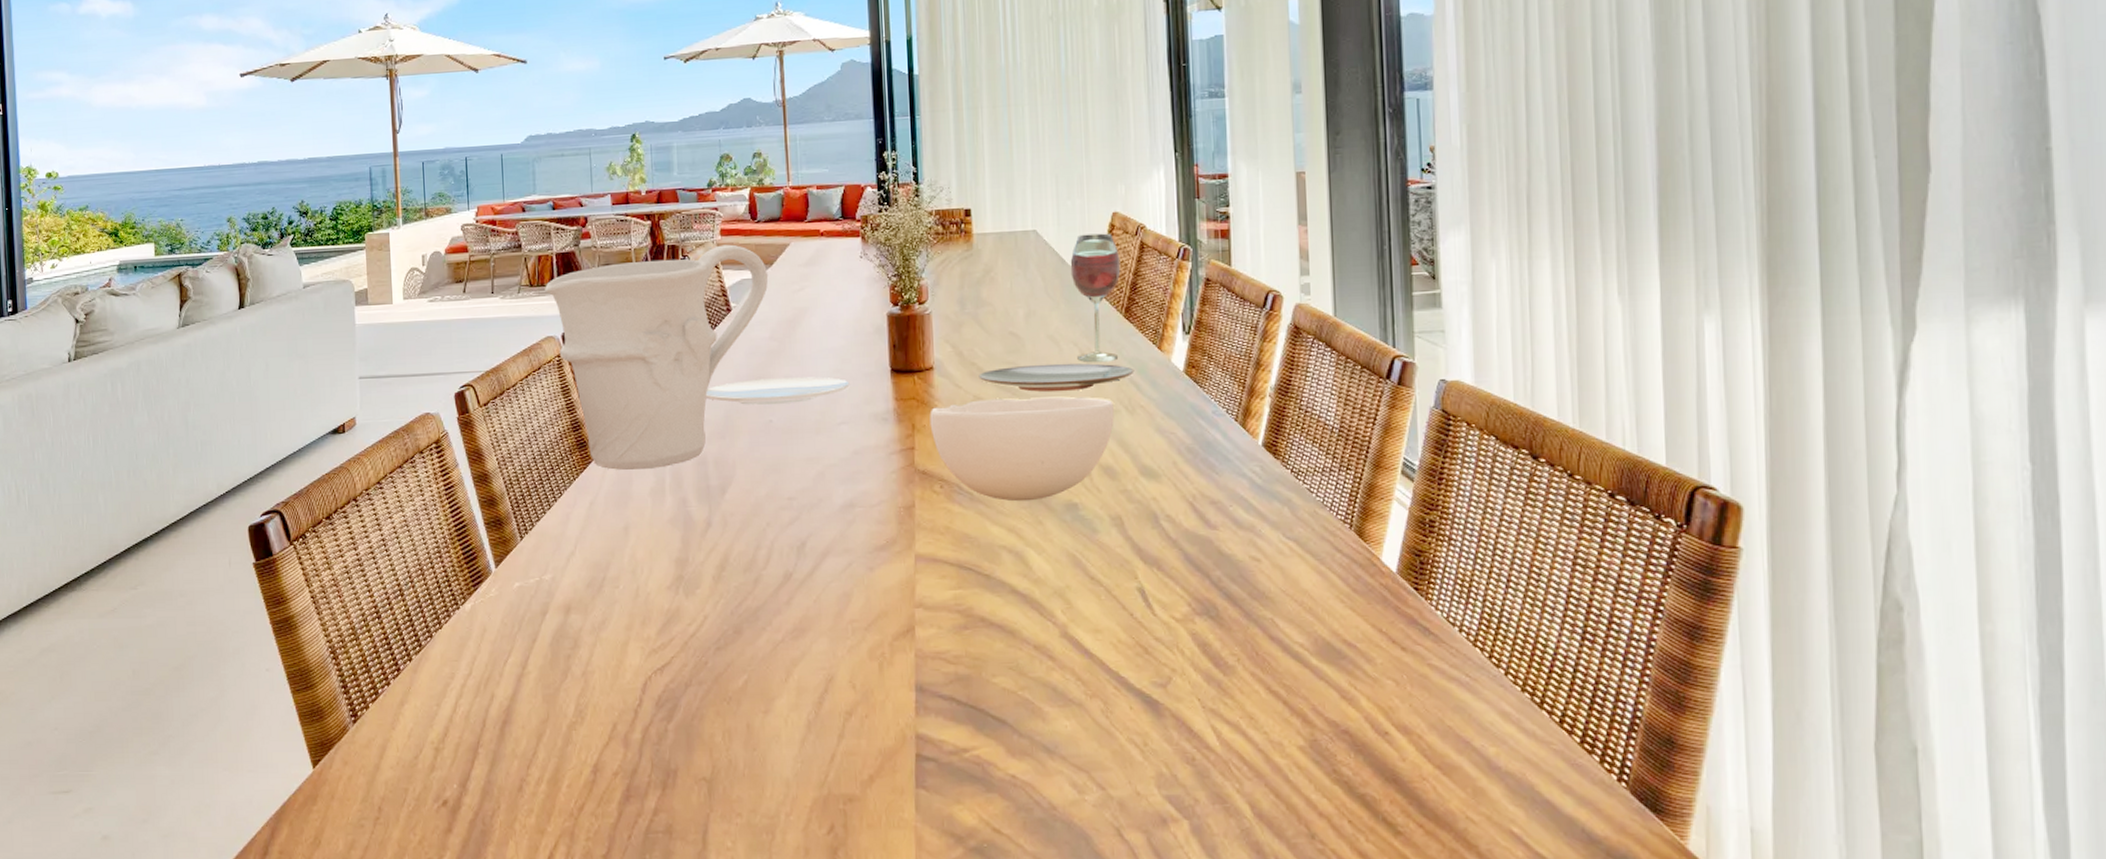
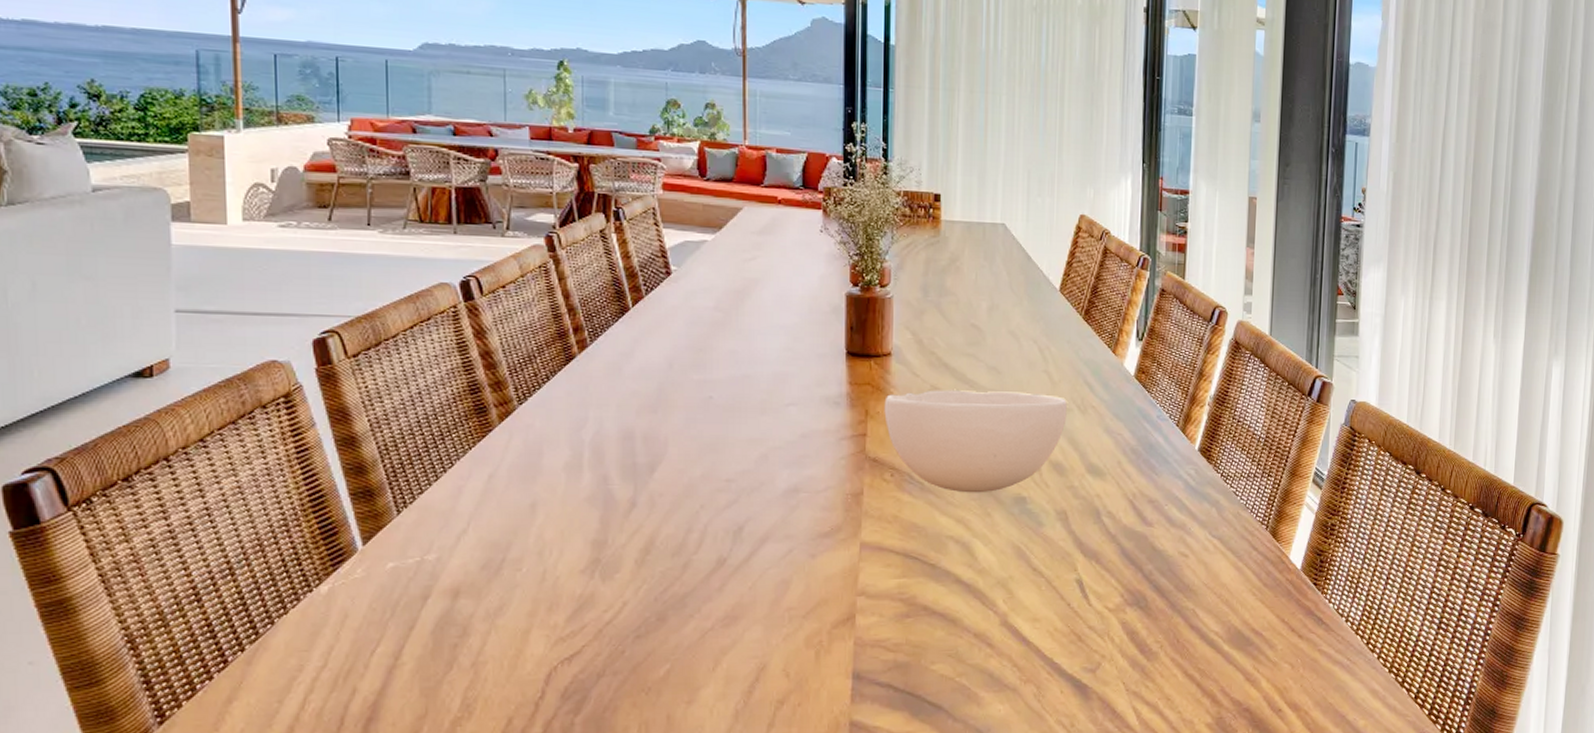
pitcher: present [545,244,769,471] -> none [439,200,716,442]
plate: present [706,377,850,405] -> none [637,351,801,380]
plate: present [978,363,1134,392] -> none [937,358,1089,387]
wineglass: present [1070,233,1121,363] -> none [1035,233,1084,362]

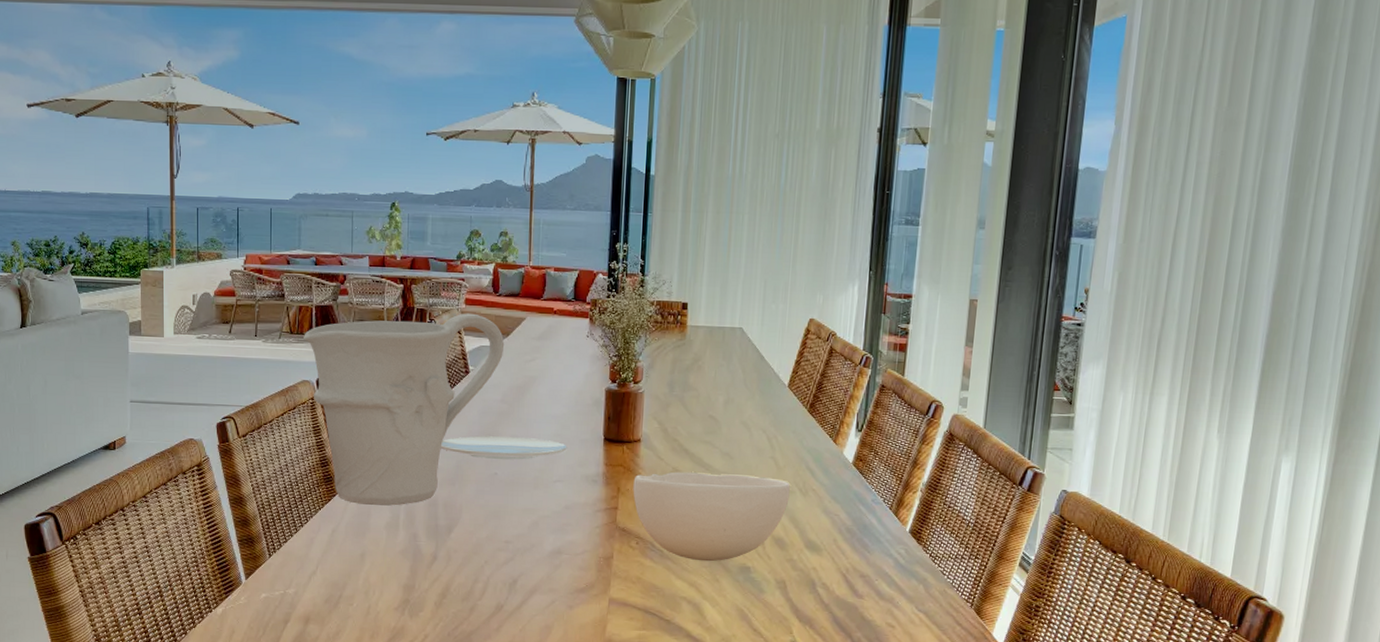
pitcher: none [439,200,716,442] -> present [304,313,505,506]
plate: none [637,351,801,380] -> present [441,436,567,460]

